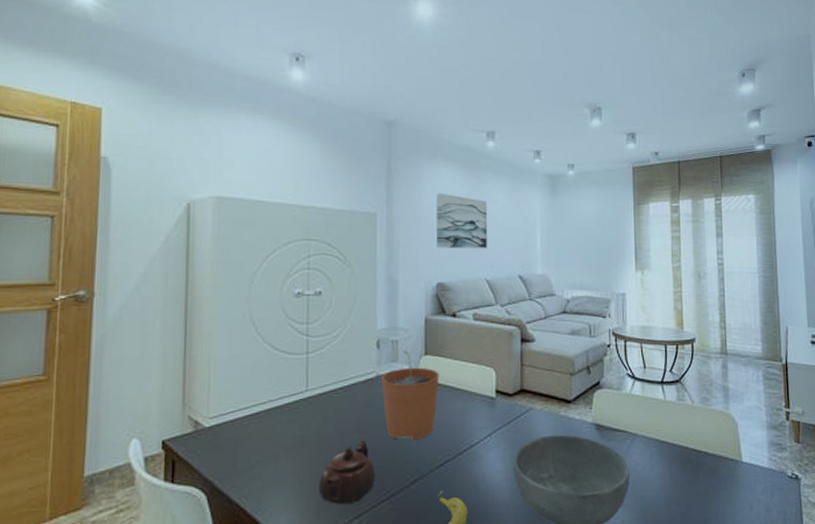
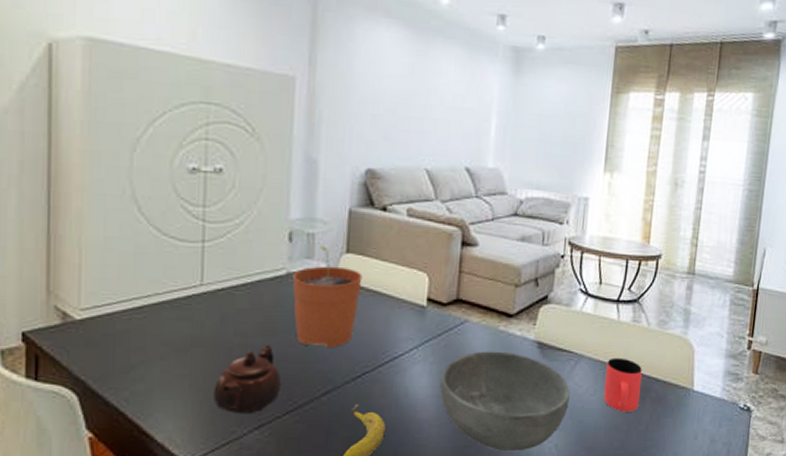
wall art: present [437,192,487,249] -> none [368,57,434,133]
cup: none [659,434,693,486] -> present [603,357,642,412]

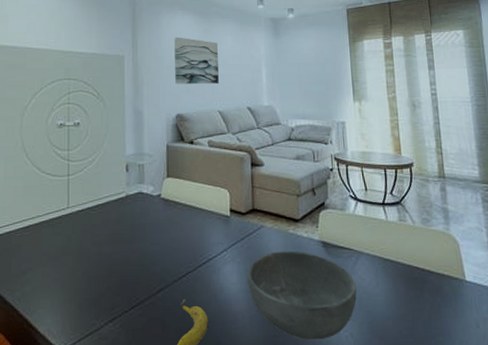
teapot: present [213,345,281,414] -> none [79,252,126,309]
plant pot: present [292,246,363,348] -> none [130,173,180,253]
wall art: none [368,57,434,133] -> present [174,37,219,85]
cup: present [603,357,642,412] -> none [383,253,418,302]

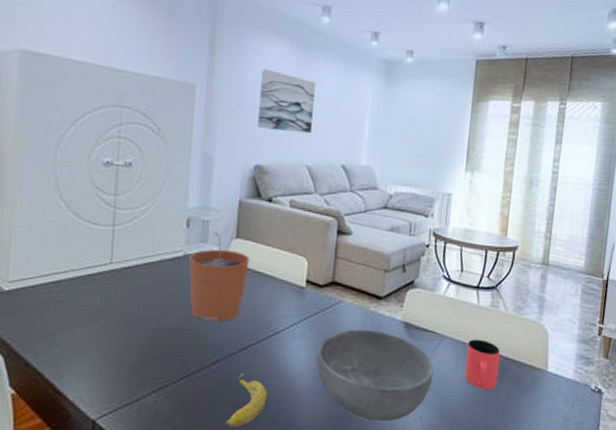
plant pot: none [130,173,180,253] -> present [188,231,250,322]
cup: none [383,253,418,302] -> present [464,339,500,390]

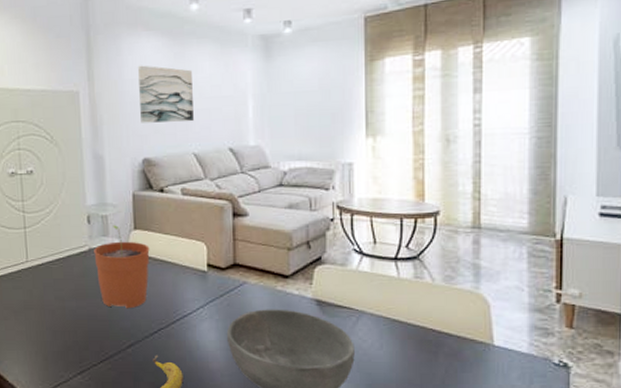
cup: present [464,339,500,390] -> none [391,313,431,366]

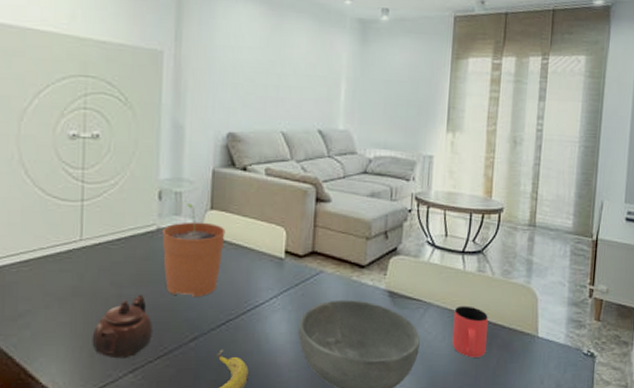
teapot: none [44,307,94,362] -> present [92,294,153,359]
wall art: present [138,65,194,123] -> none [229,31,288,99]
cup: none [391,313,431,366] -> present [452,306,488,358]

